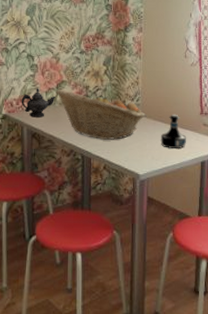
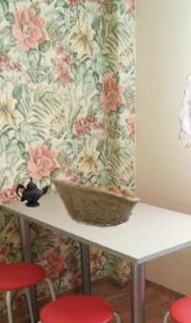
tequila bottle: present [160,114,187,149] -> none [156,198,182,232]

